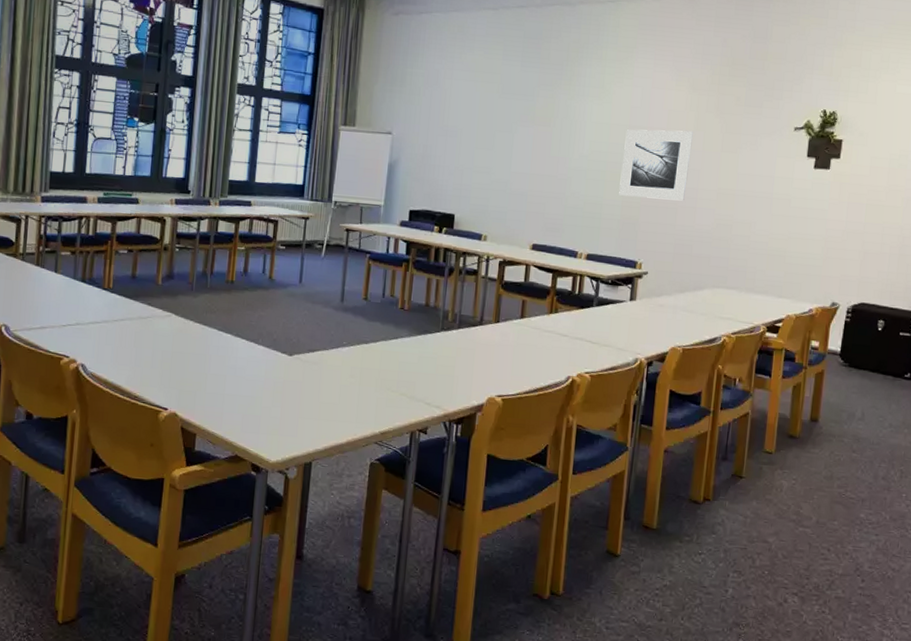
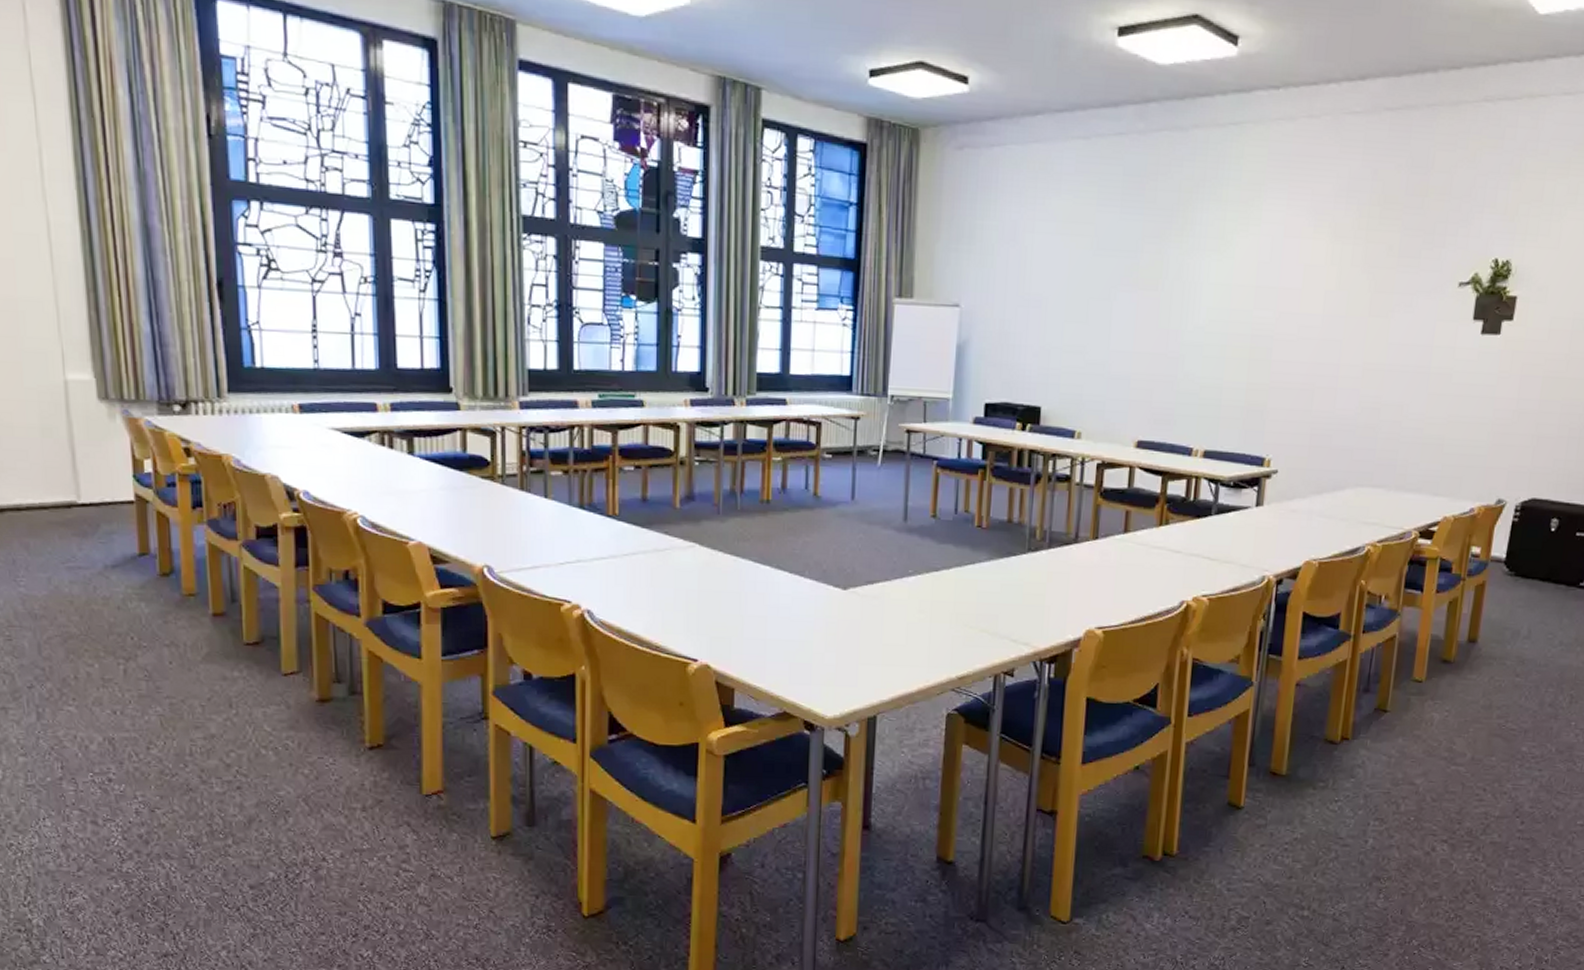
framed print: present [619,129,693,201] -> none [1243,290,1335,381]

